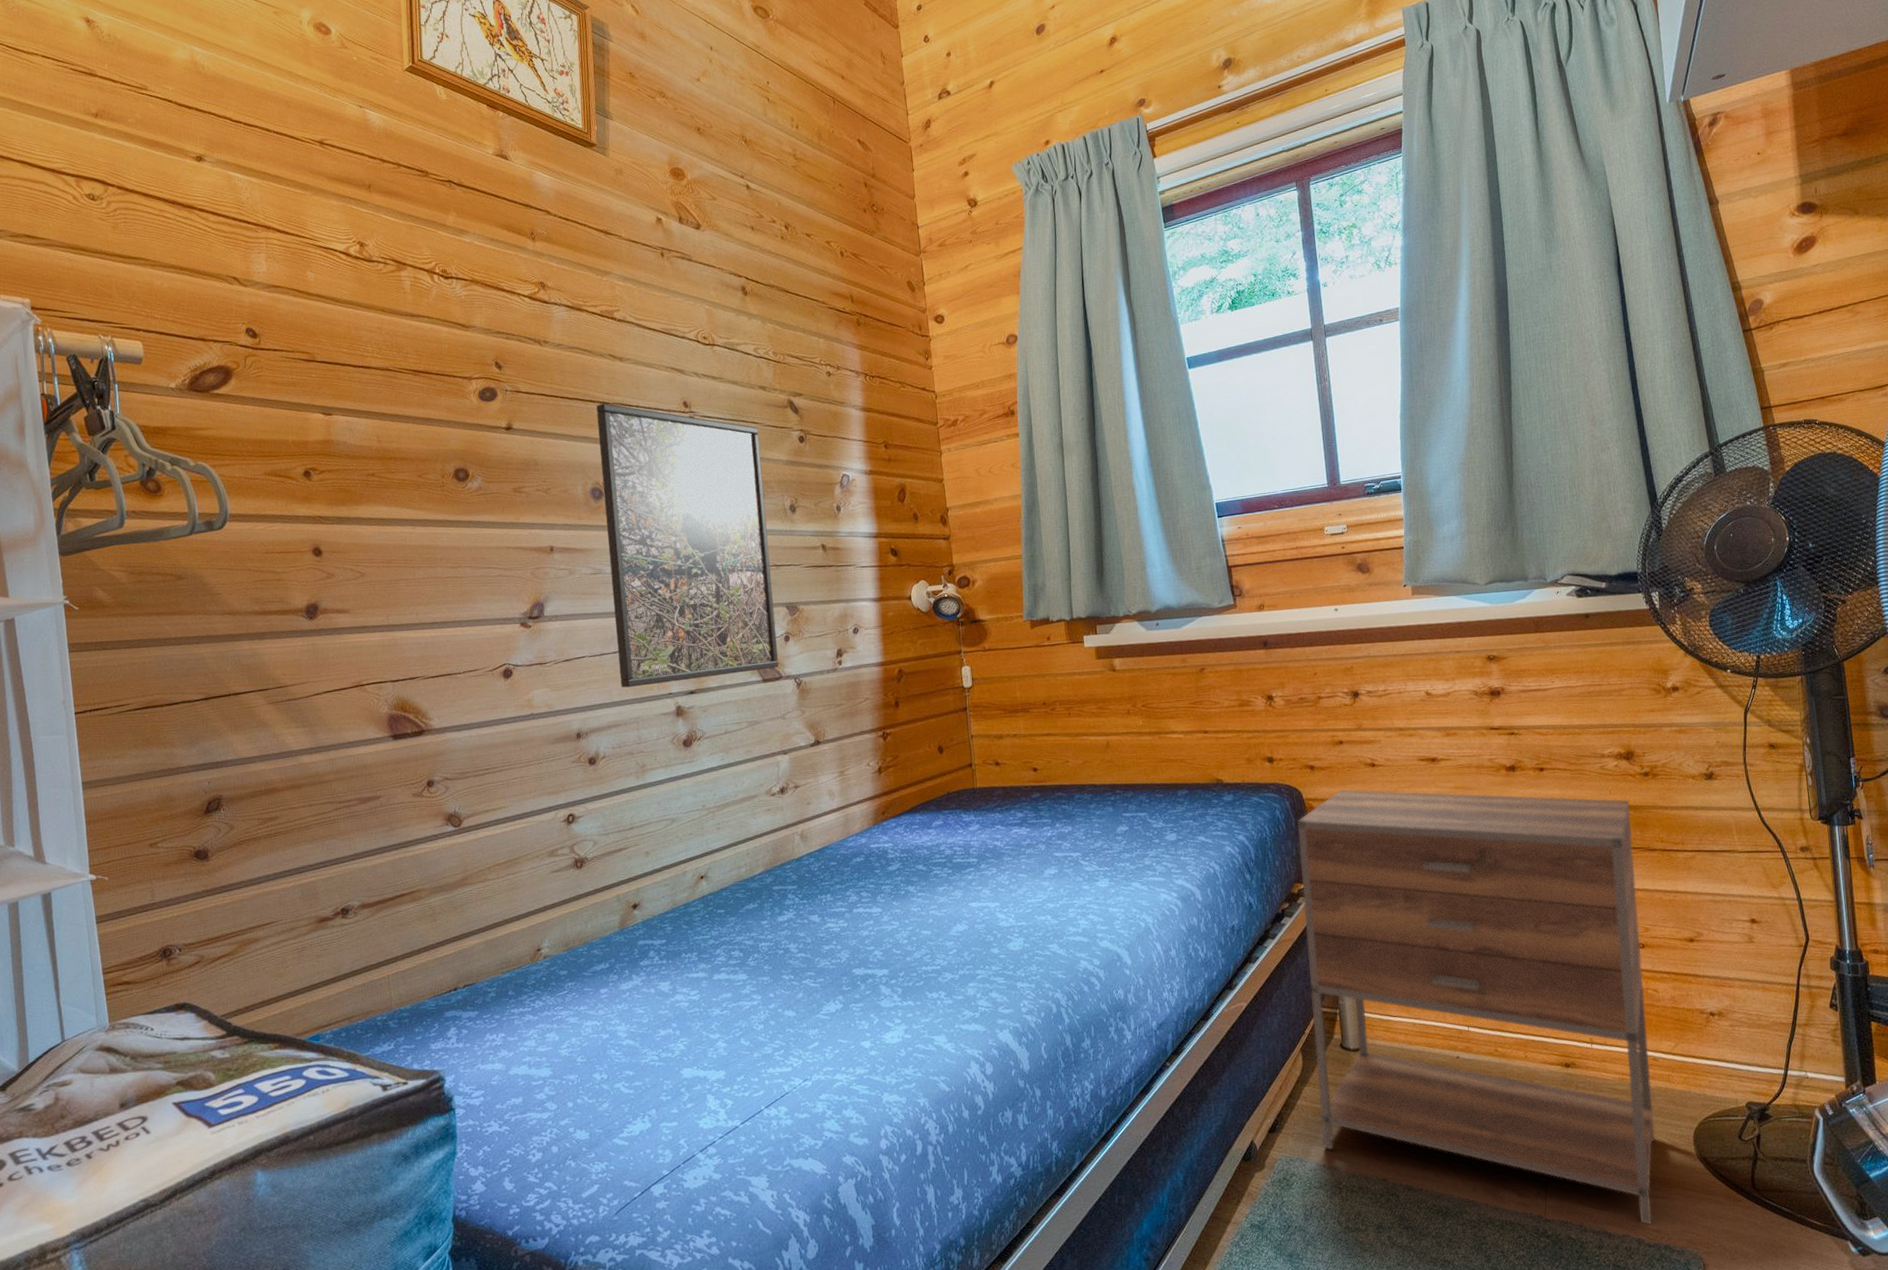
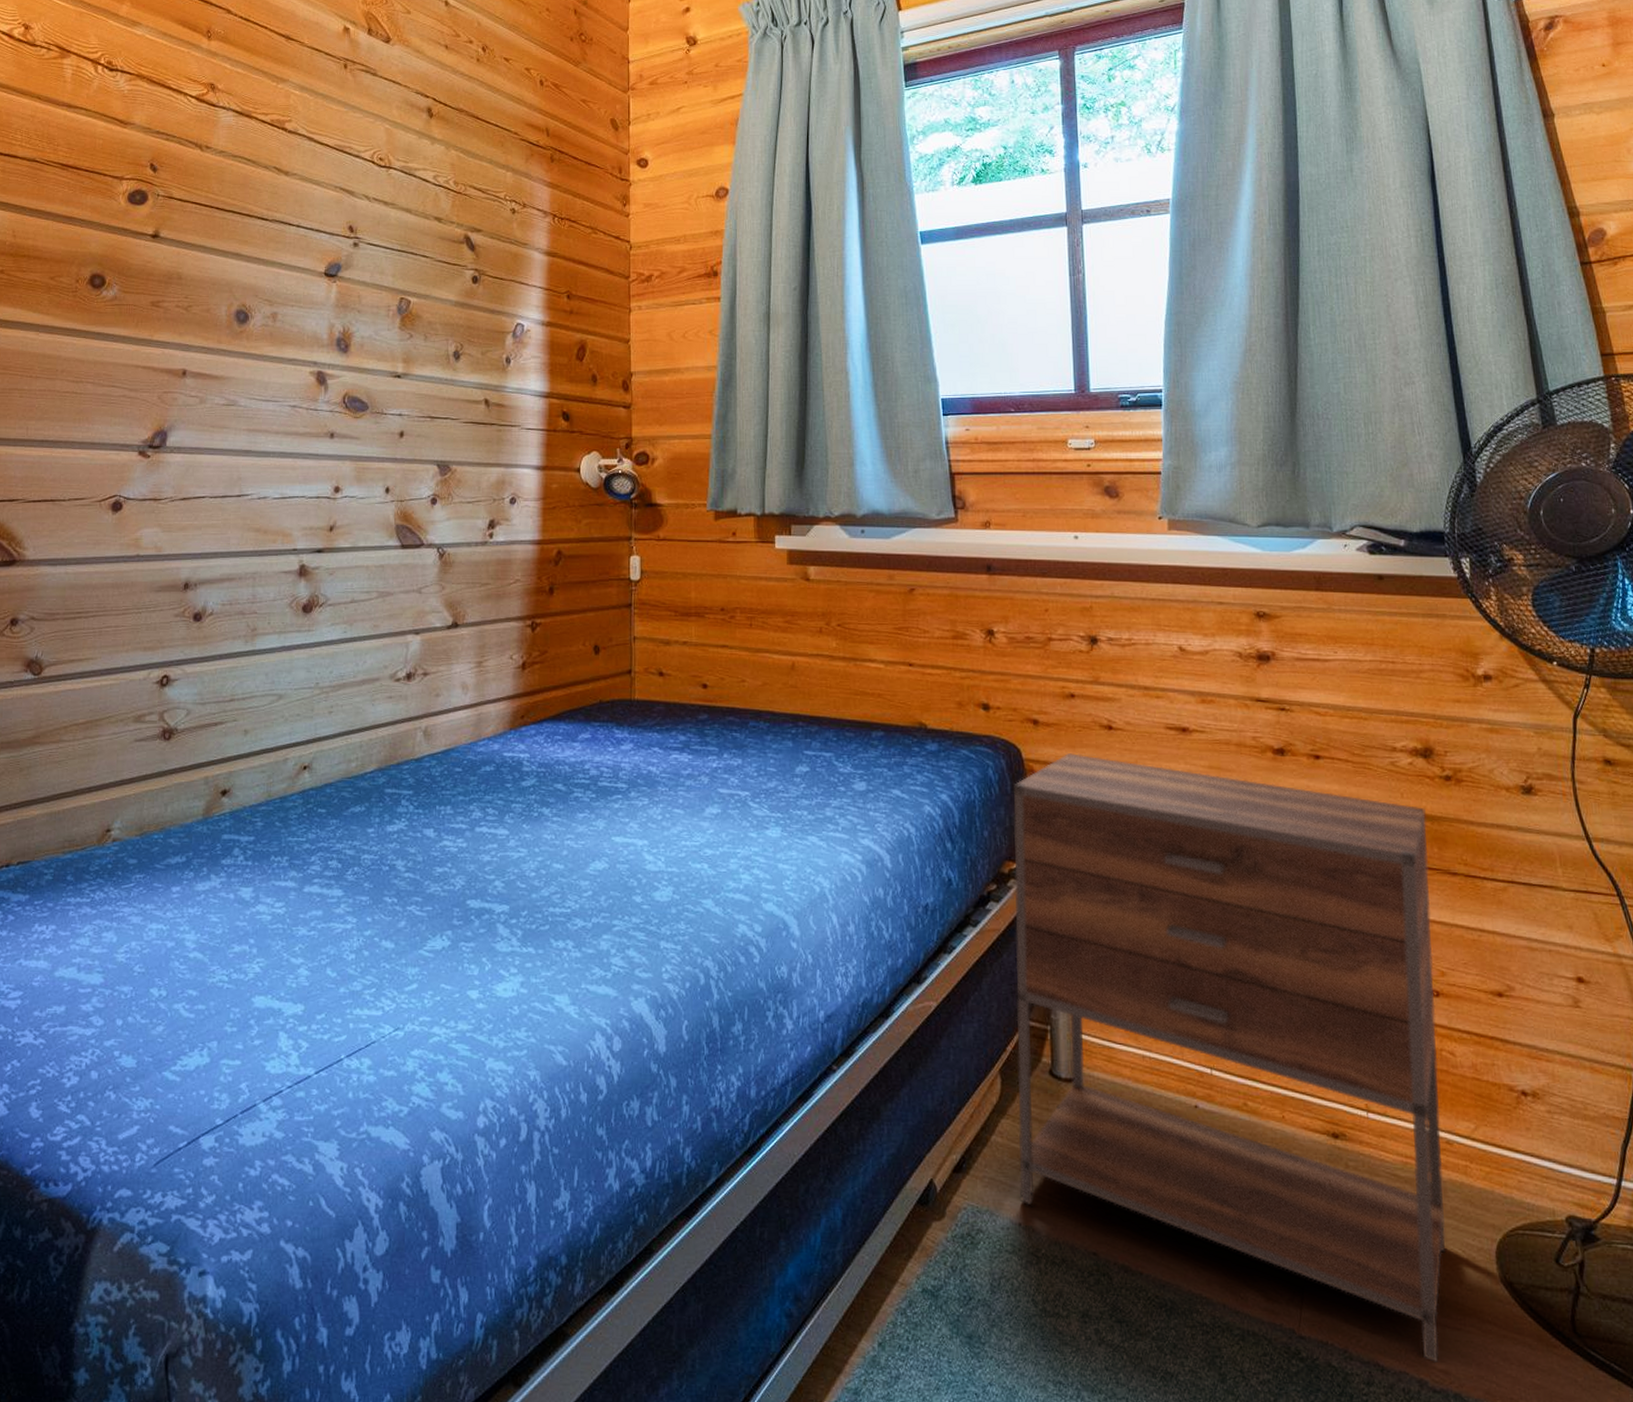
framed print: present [596,403,779,688] -> none [241,219,429,537]

